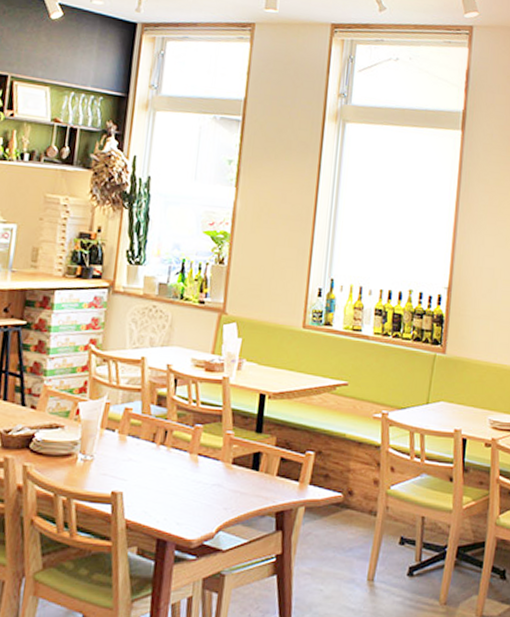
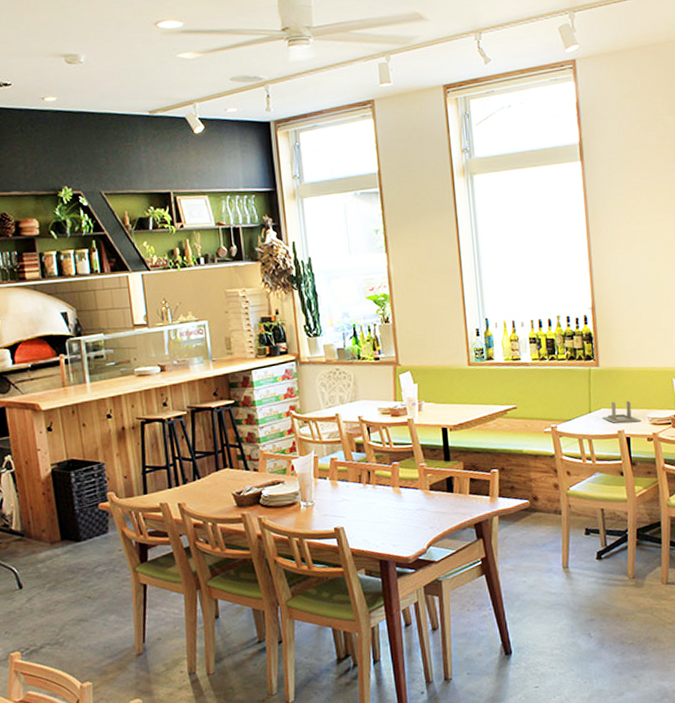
napkin holder: none [440,396,482,424] -> present [602,400,641,423]

